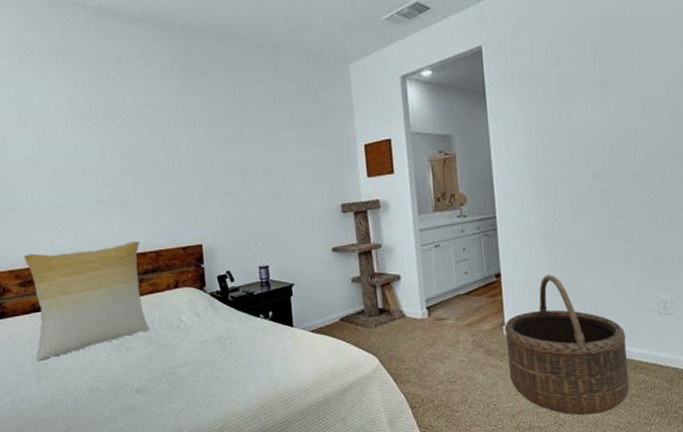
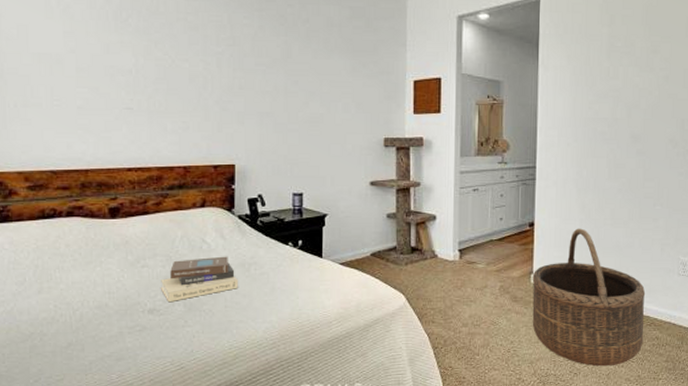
pillow: present [23,241,150,361] -> none [36,154,170,271]
books: none [145,333,216,382] -> present [161,256,238,303]

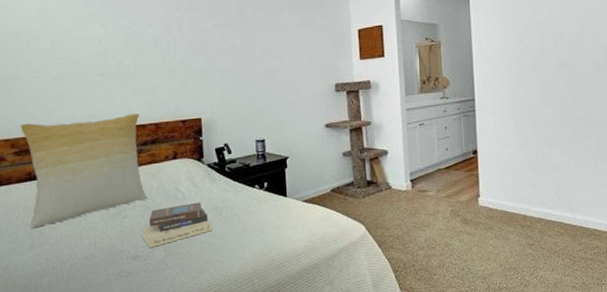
pillow: none [36,154,170,271] -> present [20,114,147,229]
basket: present [532,228,646,367] -> none [479,152,585,277]

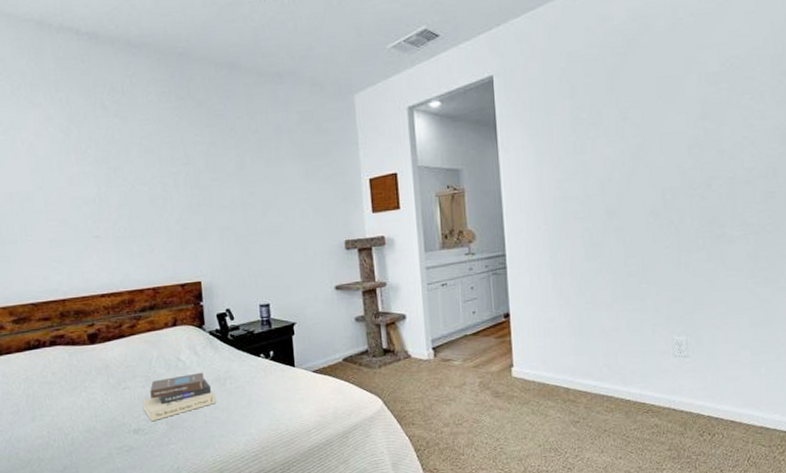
pillow: present [20,114,147,229] -> none [17,278,148,400]

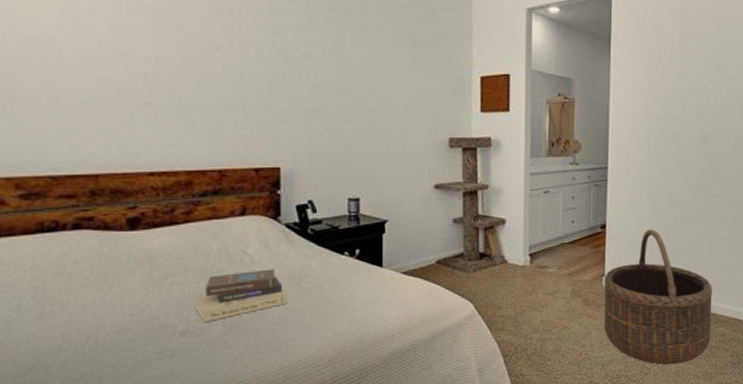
basket: none [512,315,642,460] -> present [604,229,713,365]

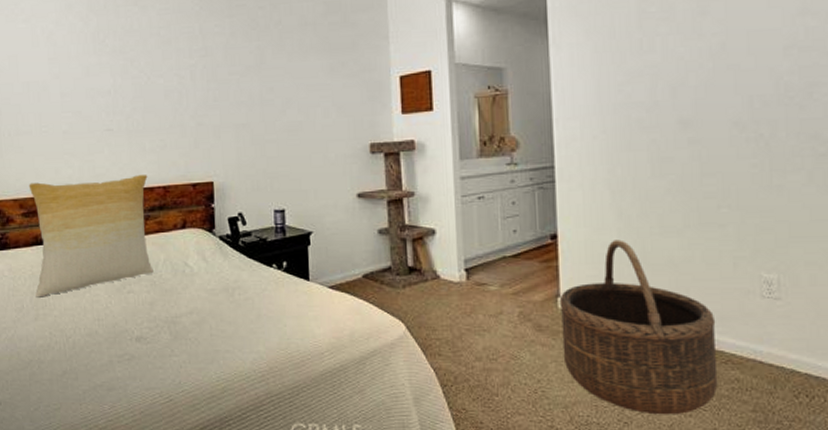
pillow: none [29,156,204,293] -> present [28,175,154,298]
books: present [194,269,287,323] -> none [146,280,223,330]

